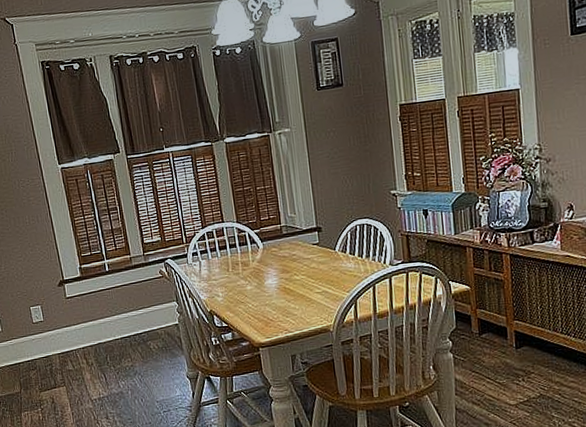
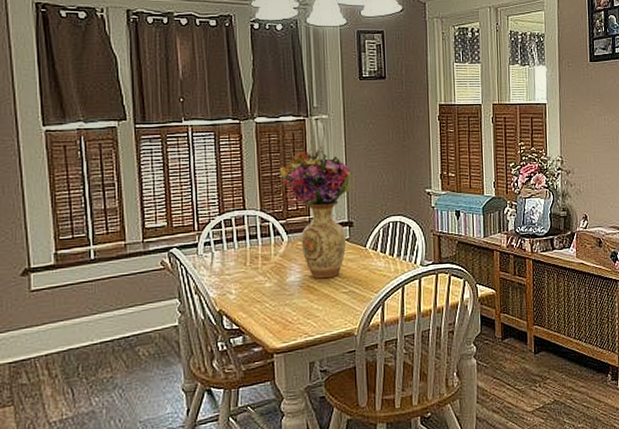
flower arrangement: none [250,157,321,281] -> present [279,144,355,279]

